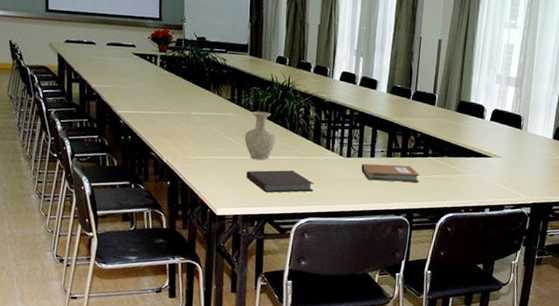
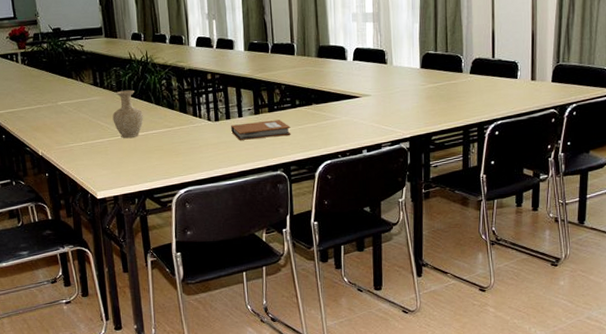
notebook: present [246,170,314,193] -> none [120,142,188,169]

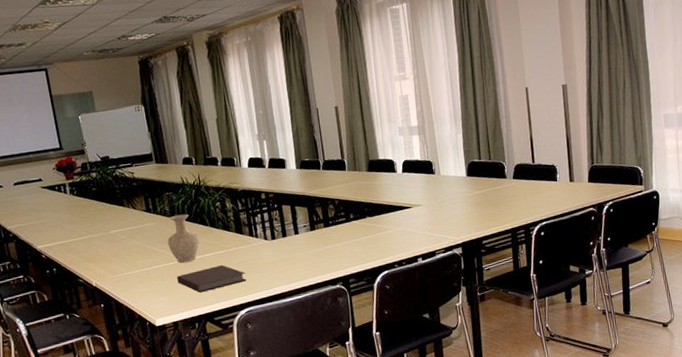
notebook: none [120,142,188,169] -> present [177,264,247,293]
notebook: present [231,120,291,140] -> none [288,234,348,257]

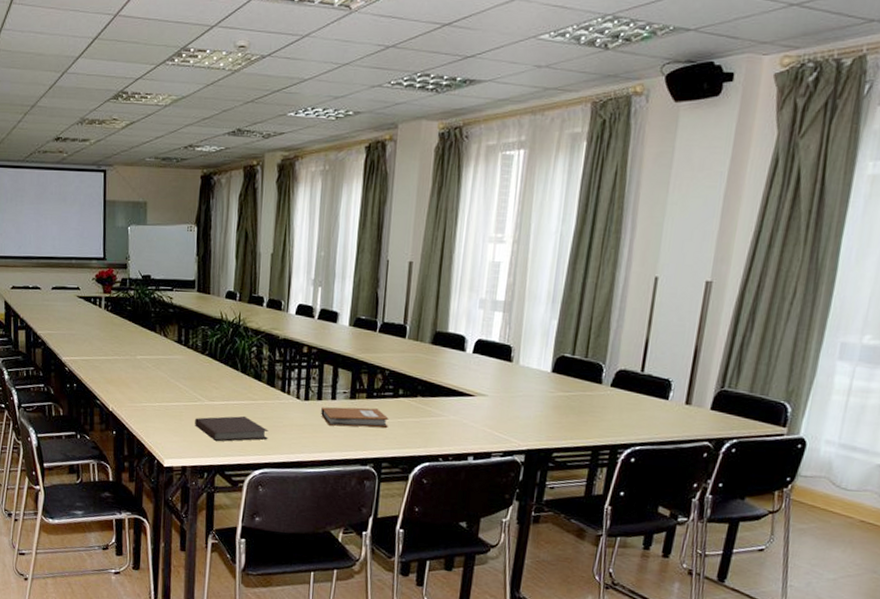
vase: present [167,214,200,263] -> none [192,352,227,406]
notebook: none [288,234,348,257] -> present [321,407,389,428]

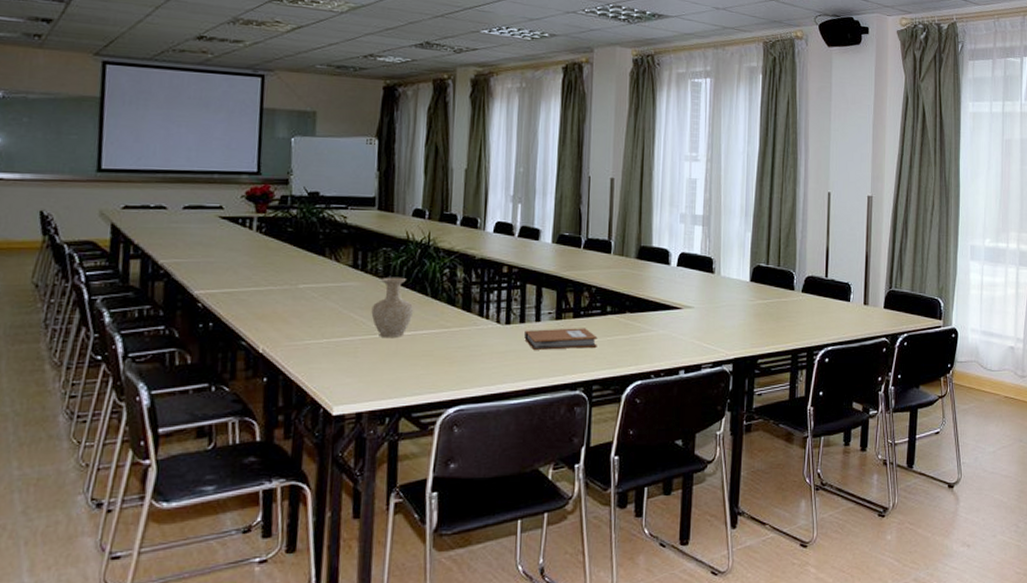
vase: none [192,352,227,406] -> present [371,277,414,339]
notebook: present [195,415,269,442] -> none [373,346,465,379]

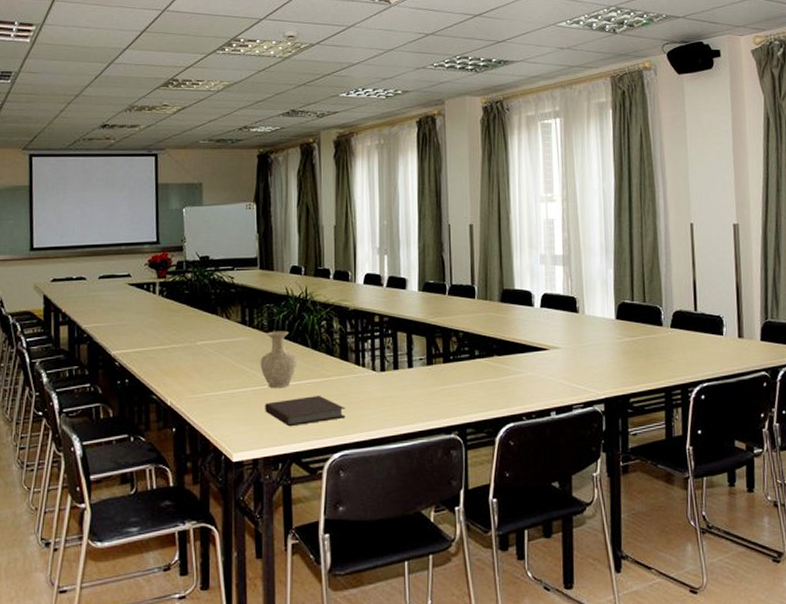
notebook: none [373,346,465,379] -> present [265,395,346,427]
notebook: present [524,328,598,350] -> none [399,372,468,395]

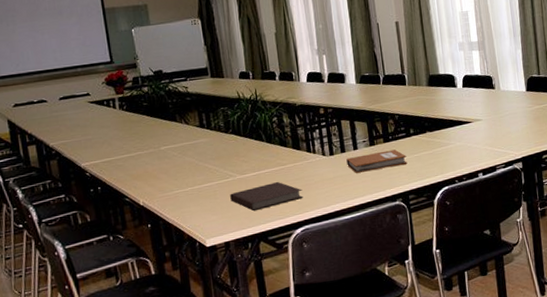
vase: present [260,330,297,389] -> none [221,129,255,180]
notebook: none [399,372,468,395] -> present [346,149,407,173]

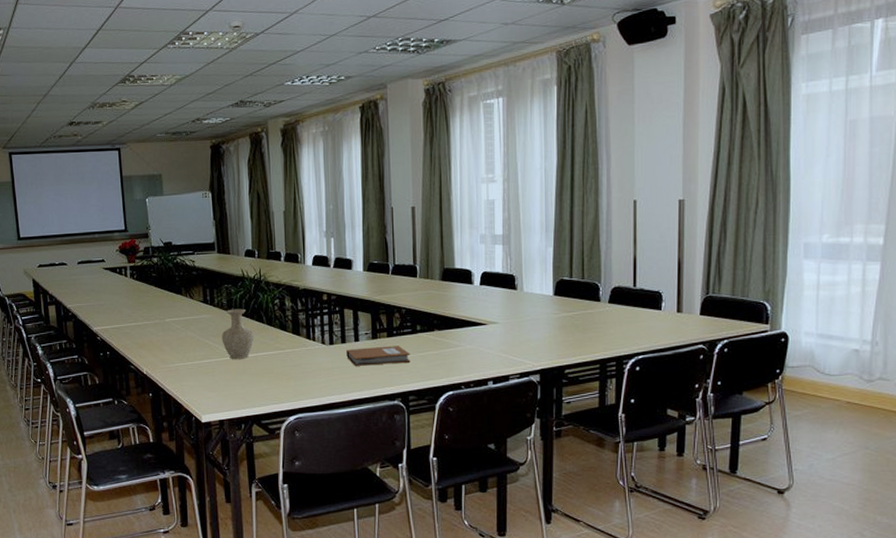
vase: none [221,129,255,180] -> present [221,308,255,360]
notebook: present [230,181,303,211] -> none [228,365,299,393]

